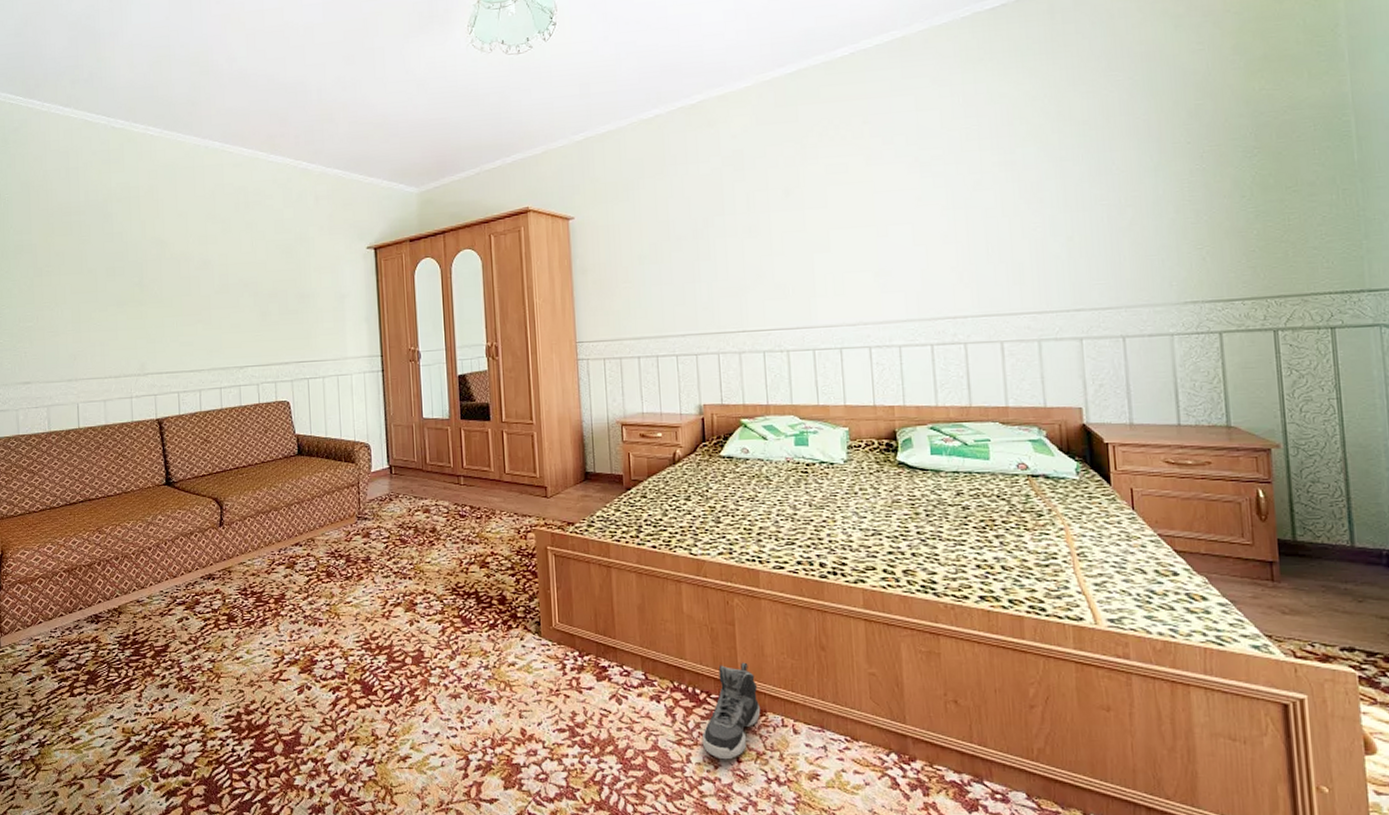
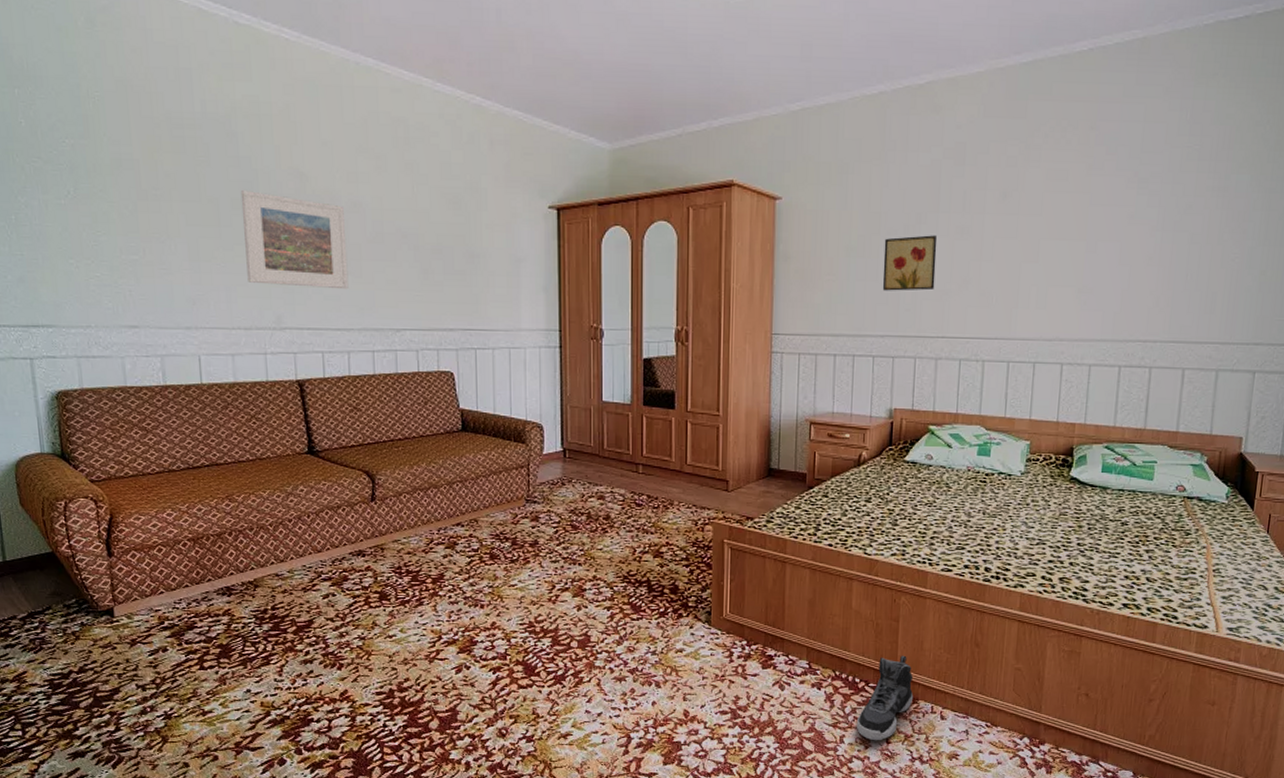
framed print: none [114,259,200,337] -> present [240,189,349,290]
wall art: none [675,236,729,293] -> present [882,235,938,291]

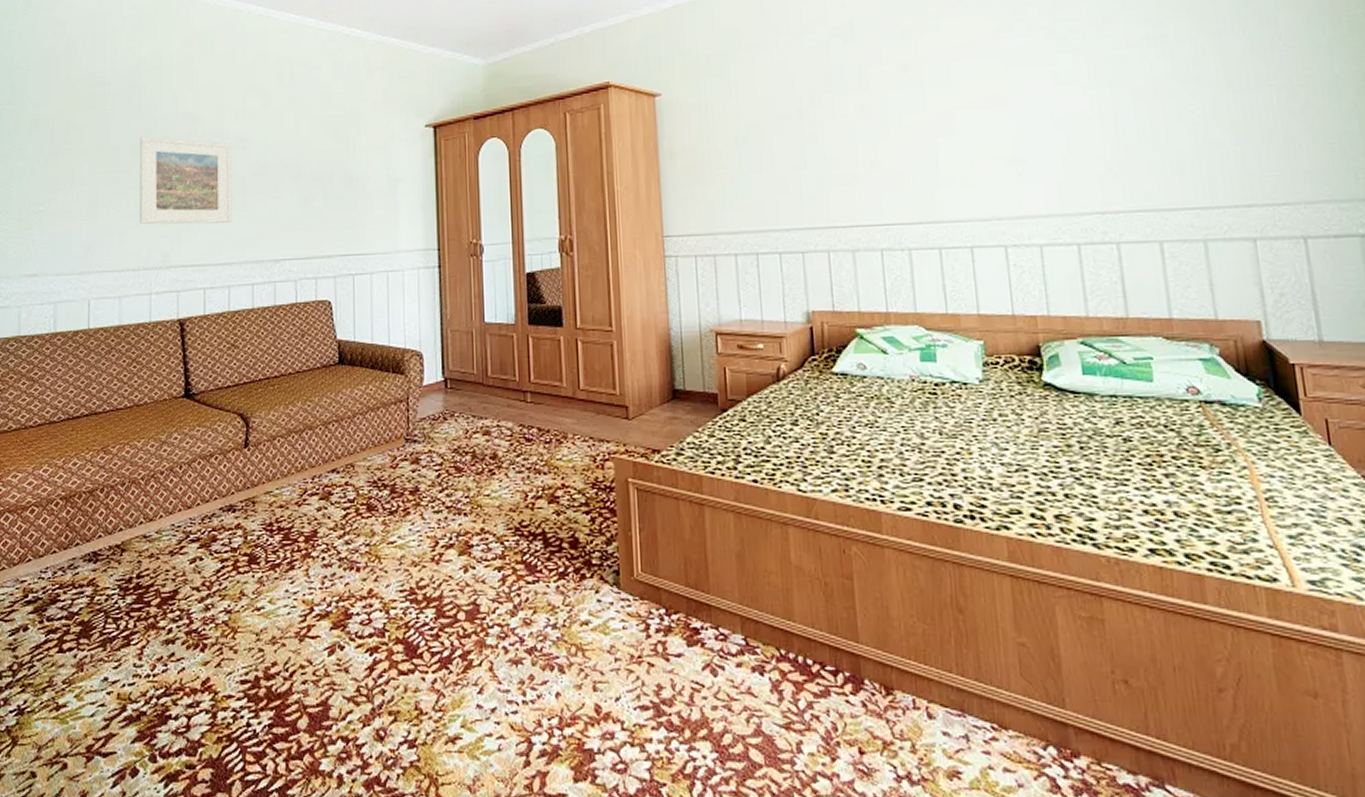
sneaker: present [856,655,914,741] -> none [815,626,887,750]
wall art: present [882,235,938,291] -> none [777,117,840,180]

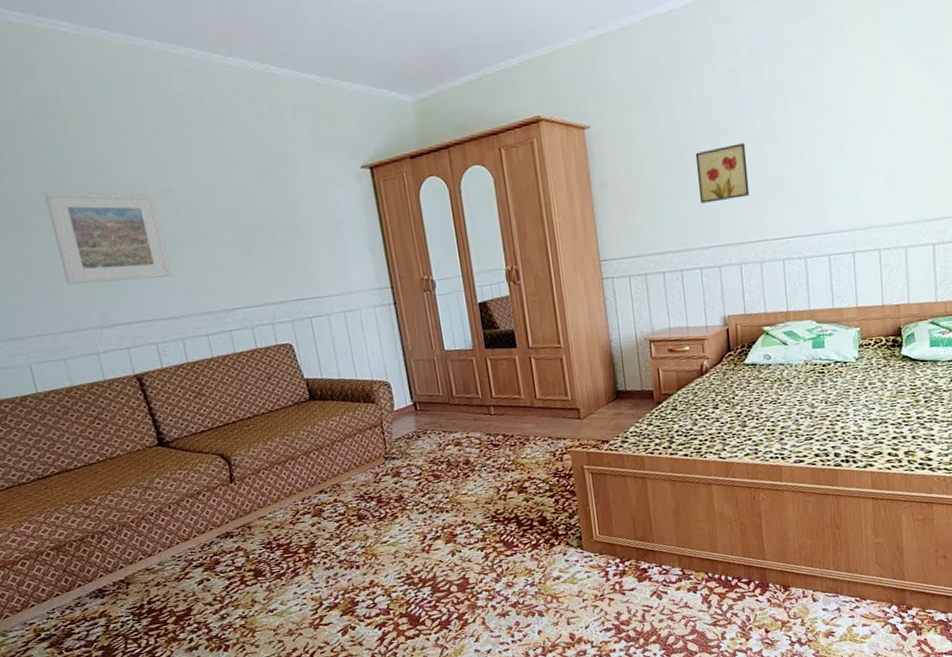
wall art: none [777,117,840,180] -> present [695,143,750,204]

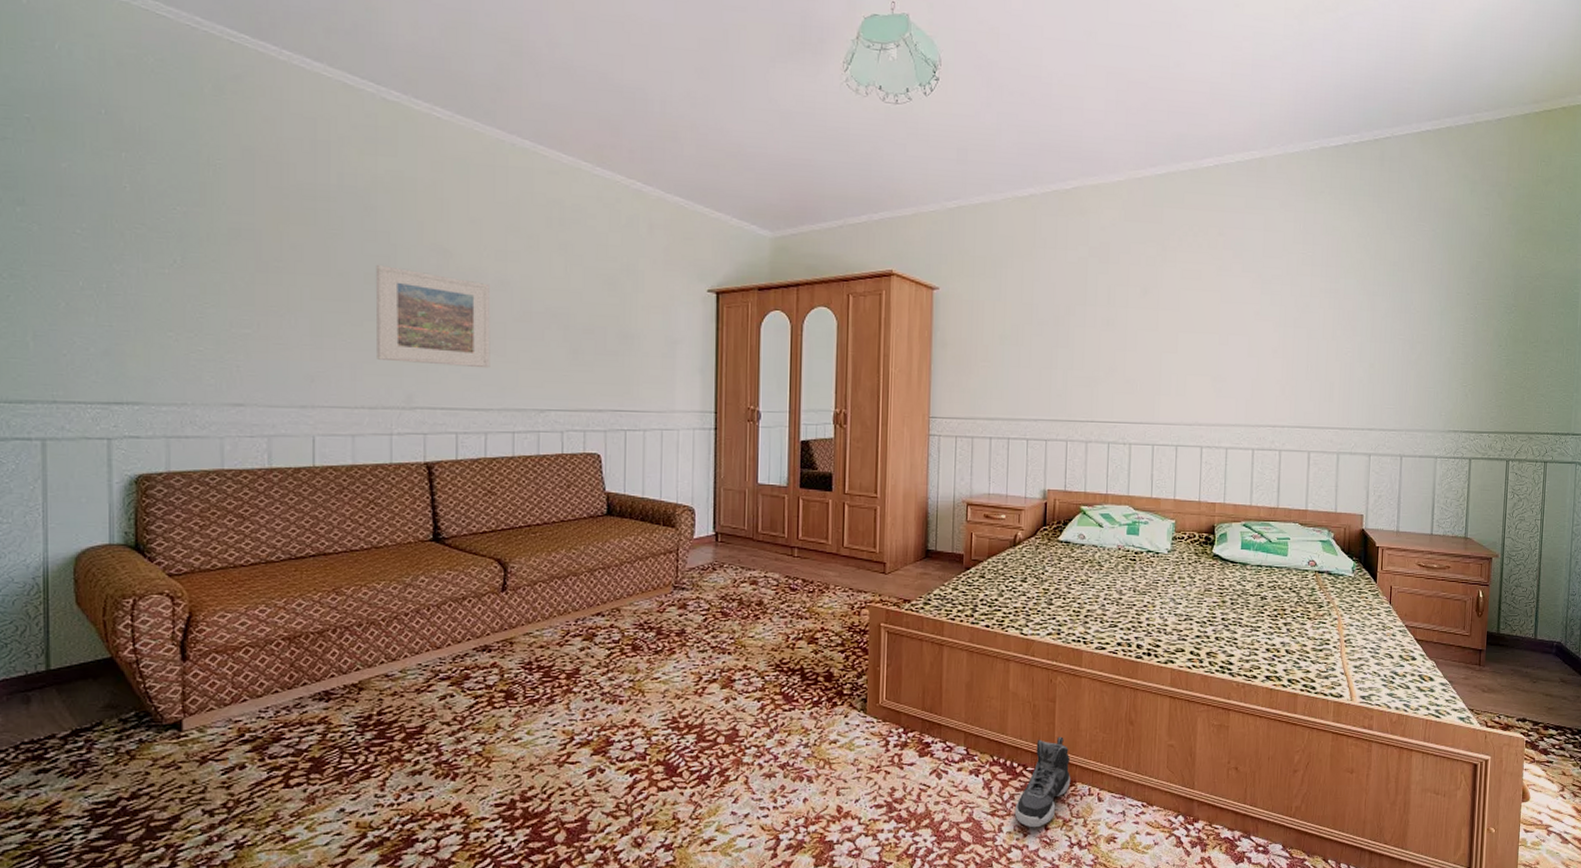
wall art: present [695,143,750,204] -> none [1035,326,1085,378]
sneaker: none [734,547,785,633] -> present [1014,736,1071,828]

